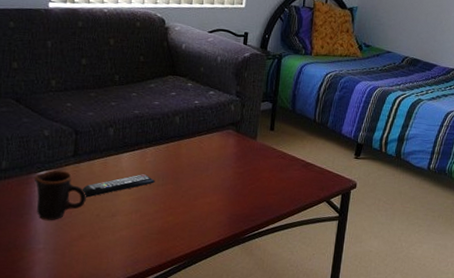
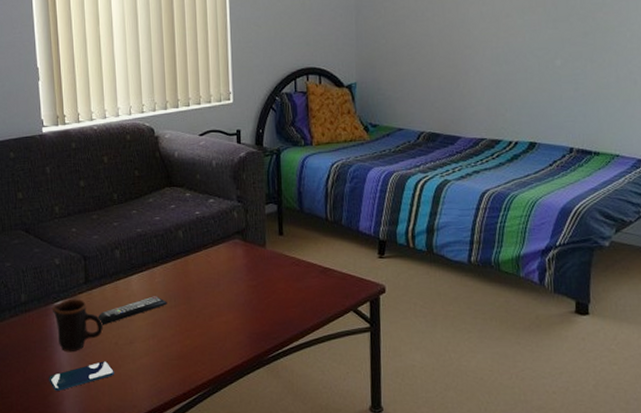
smartphone: none [21,231,92,257] -> present [49,361,114,391]

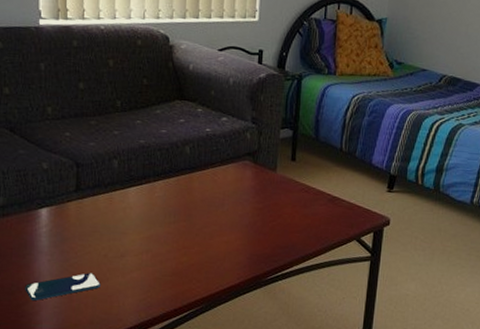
mug: present [51,300,103,353] -> none [34,207,92,262]
remote control: present [97,296,167,325] -> none [87,210,166,236]

